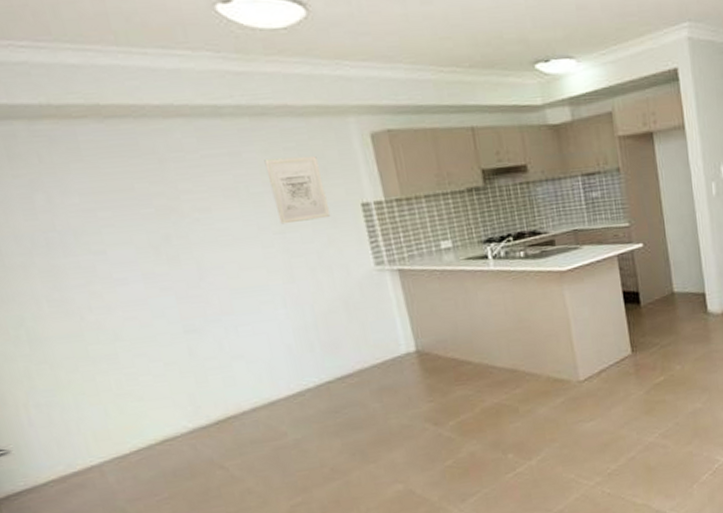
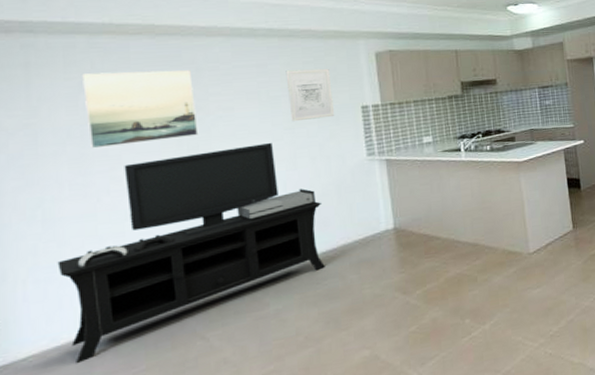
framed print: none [31,162,177,260] -> present [82,70,199,149]
media console: none [54,249,342,490] -> present [57,142,325,364]

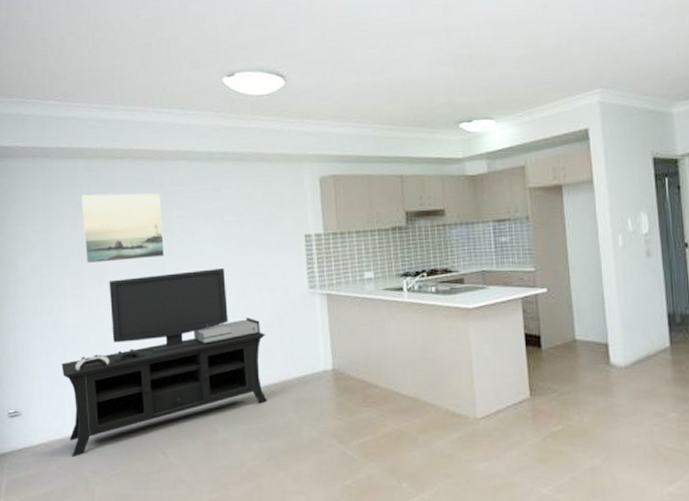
wall art: present [285,68,335,122] -> none [237,193,280,248]

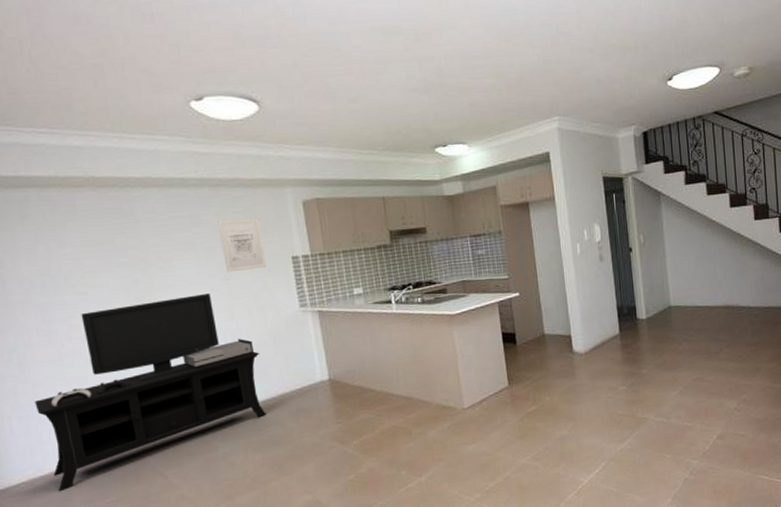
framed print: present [82,192,165,264] -> none [37,221,143,298]
wall art: none [237,193,280,248] -> present [217,218,267,273]

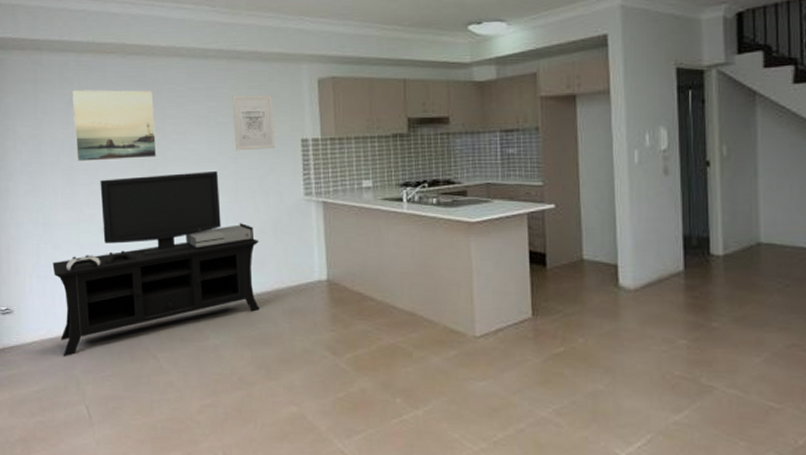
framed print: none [37,221,143,298] -> present [72,89,157,162]

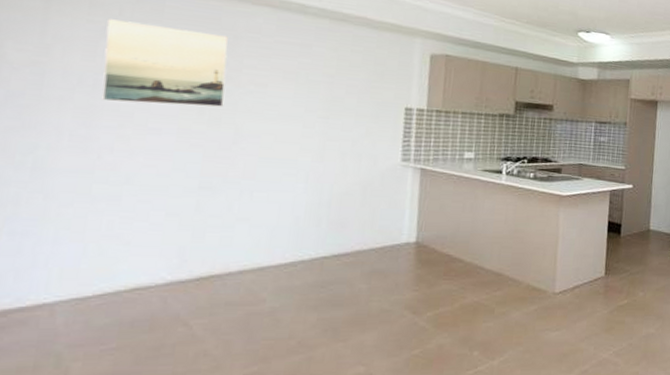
media console: present [52,170,260,357] -> none [38,124,344,330]
wall art: present [232,94,276,151] -> none [327,56,378,114]

